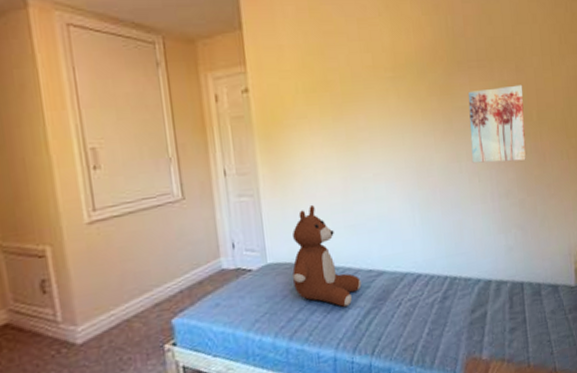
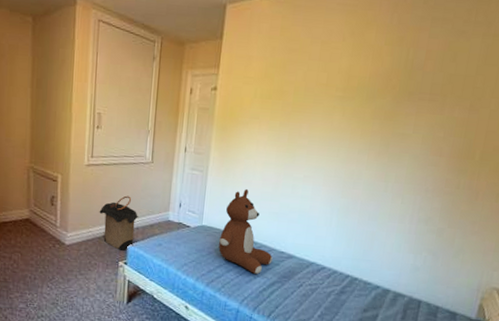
laundry hamper: none [120,251,181,329] -> present [99,195,139,251]
wall art: present [468,84,526,164] -> none [399,121,473,194]

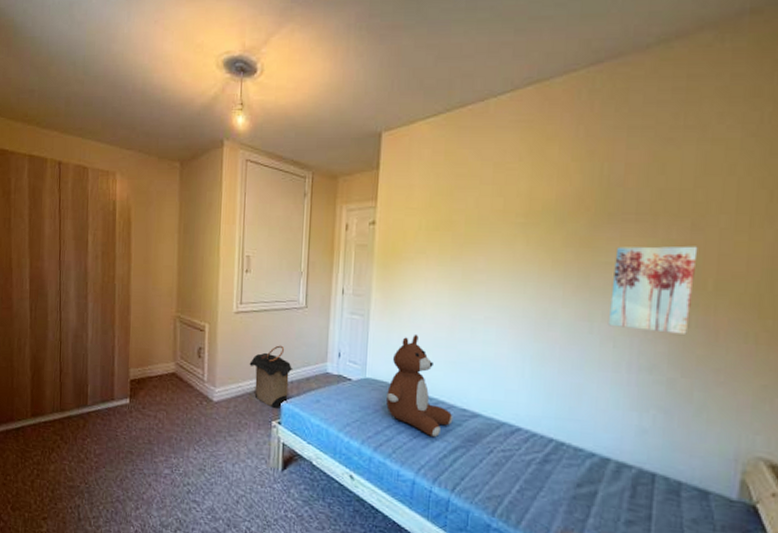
wall art: none [399,121,473,194] -> present [607,246,698,334]

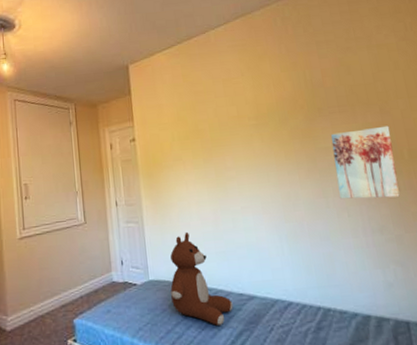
laundry hamper: present [249,345,294,408] -> none [38,263,81,326]

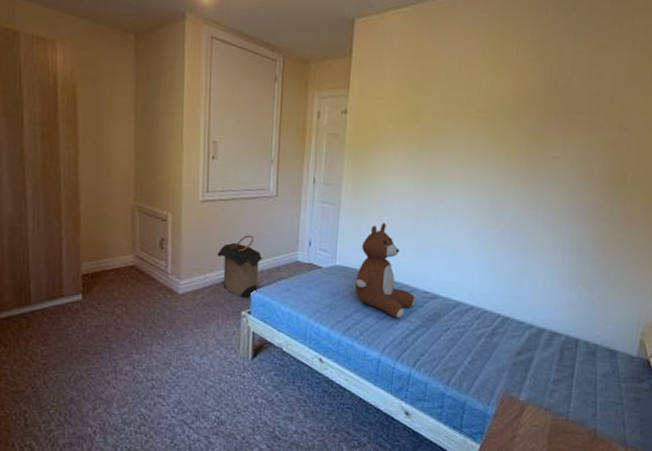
laundry hamper: none [38,263,81,326] -> present [217,235,264,298]
wall art: present [330,125,400,200] -> none [549,142,623,221]

